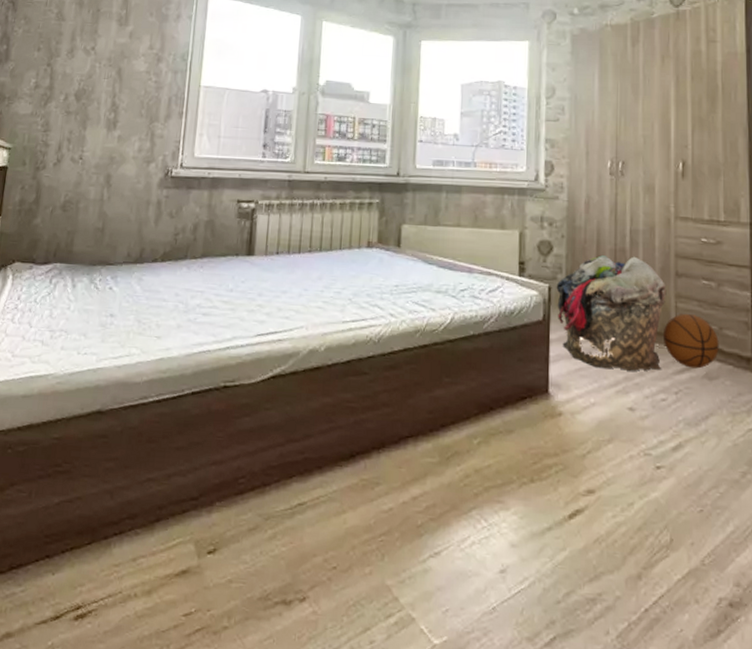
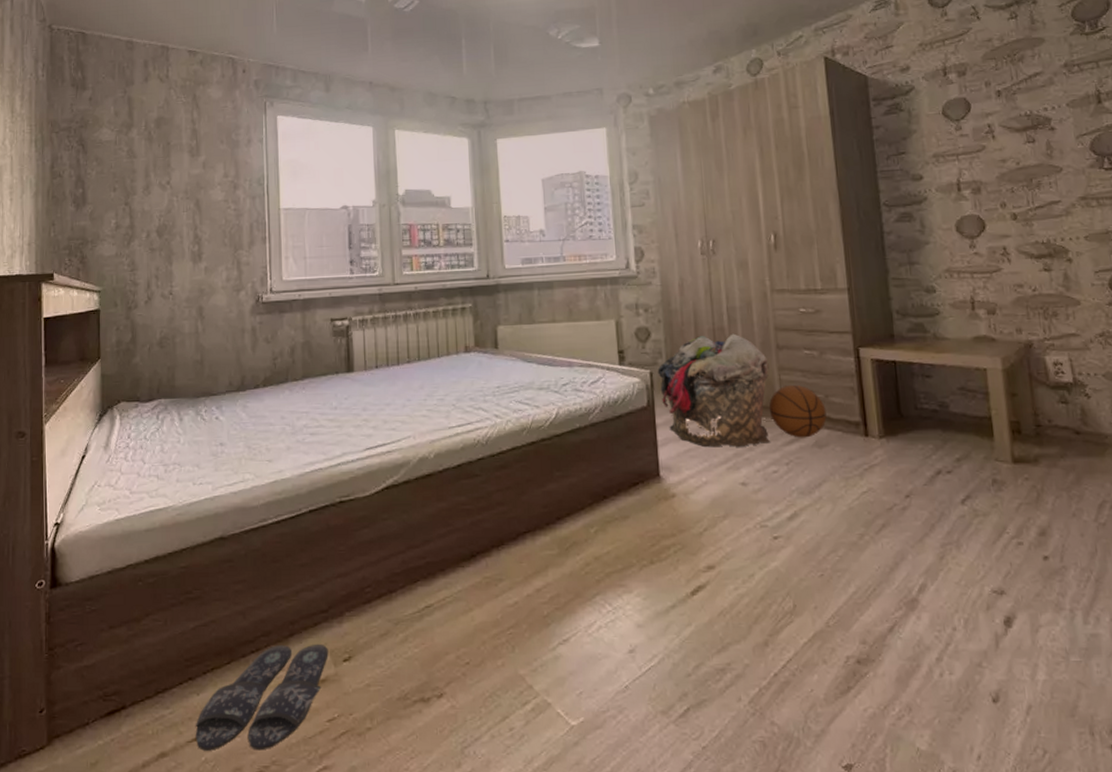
slippers: none [45,529,194,640] -> present [196,643,328,751]

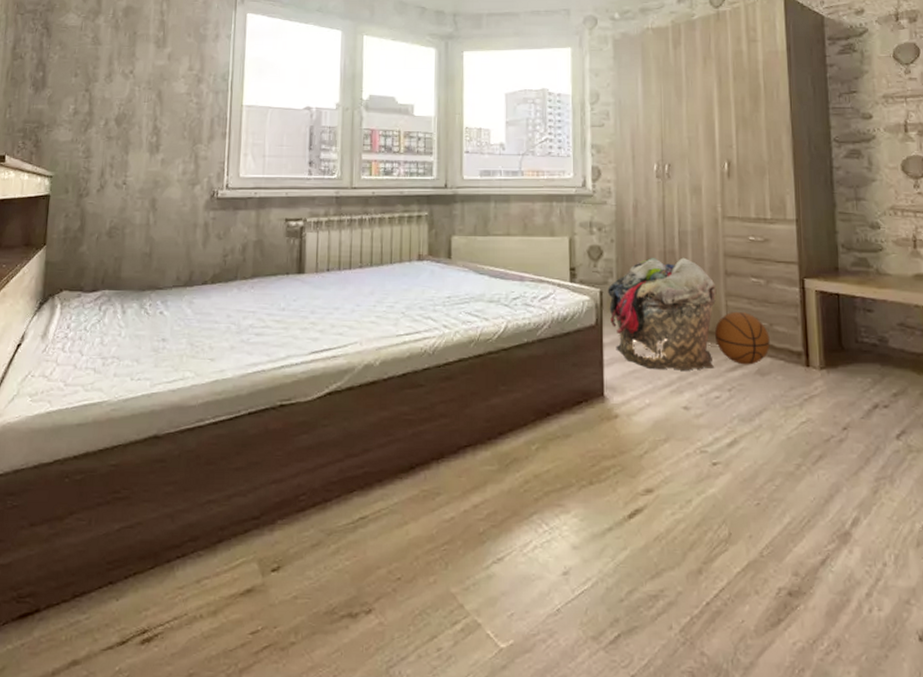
slippers: present [196,643,328,751] -> none [111,551,257,662]

